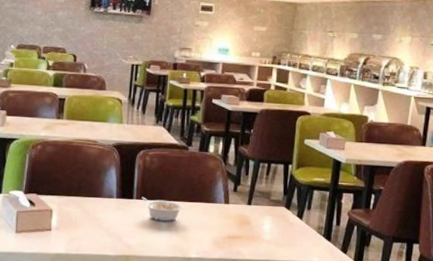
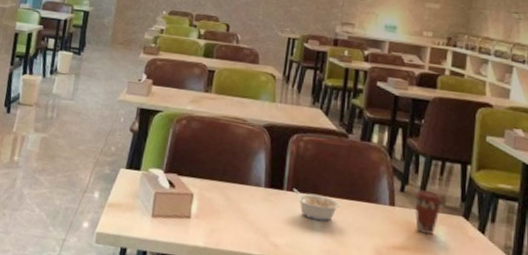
coffee cup: none [246,188,269,224] -> present [415,190,443,235]

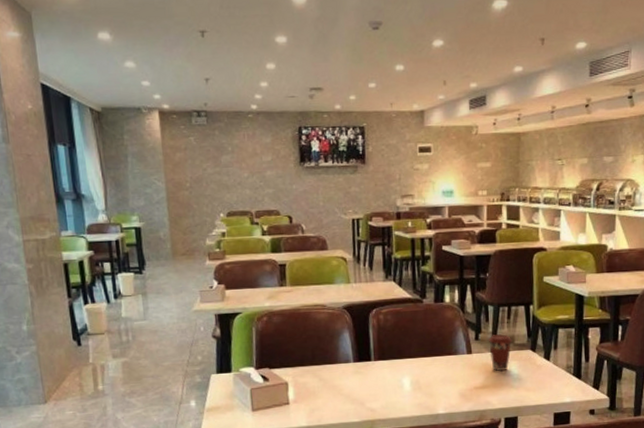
legume: present [293,188,341,221] -> none [380,357,425,381]

